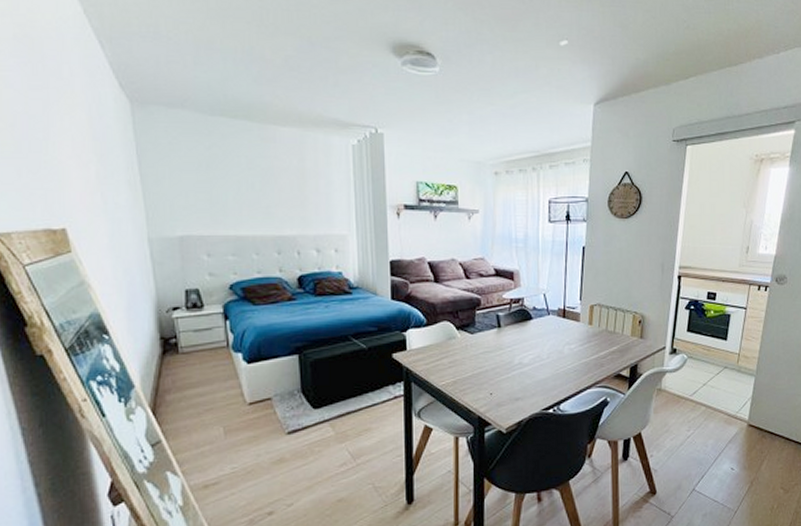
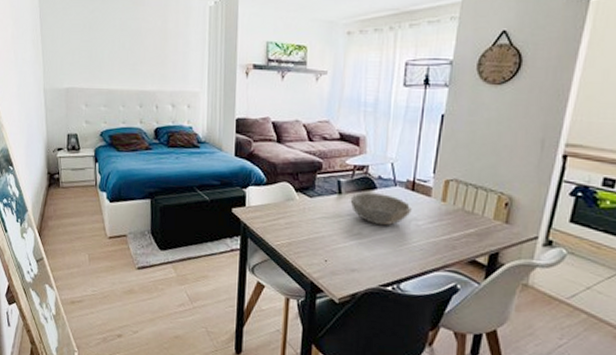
bowl: none [509,323,564,353] -> present [350,192,412,226]

